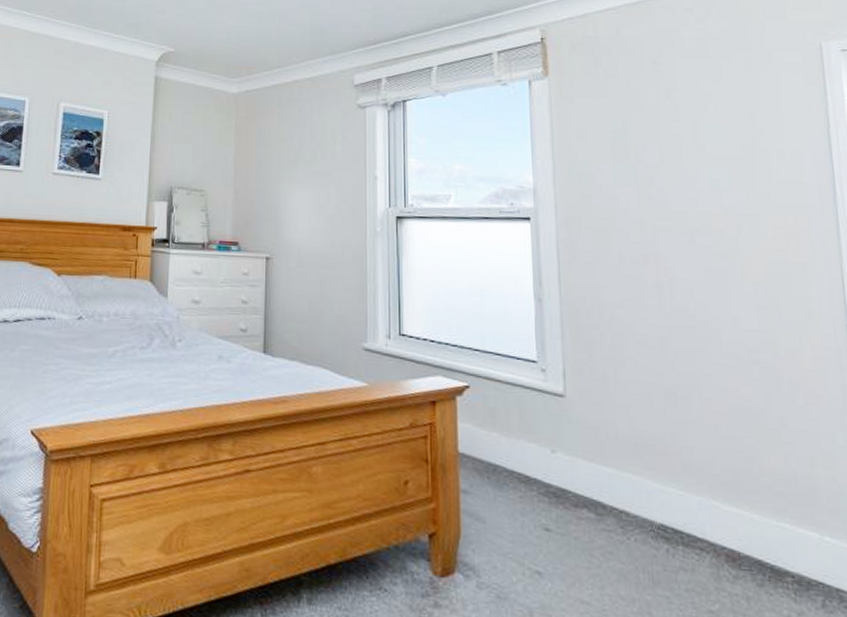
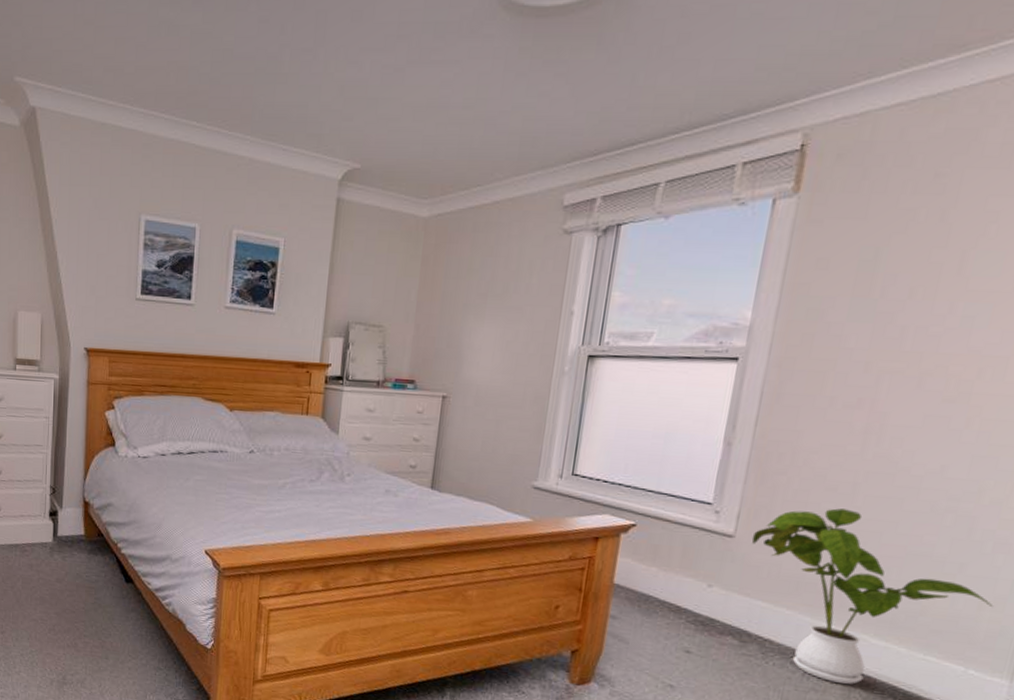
house plant: none [581,363,824,561] -> present [751,508,993,685]

